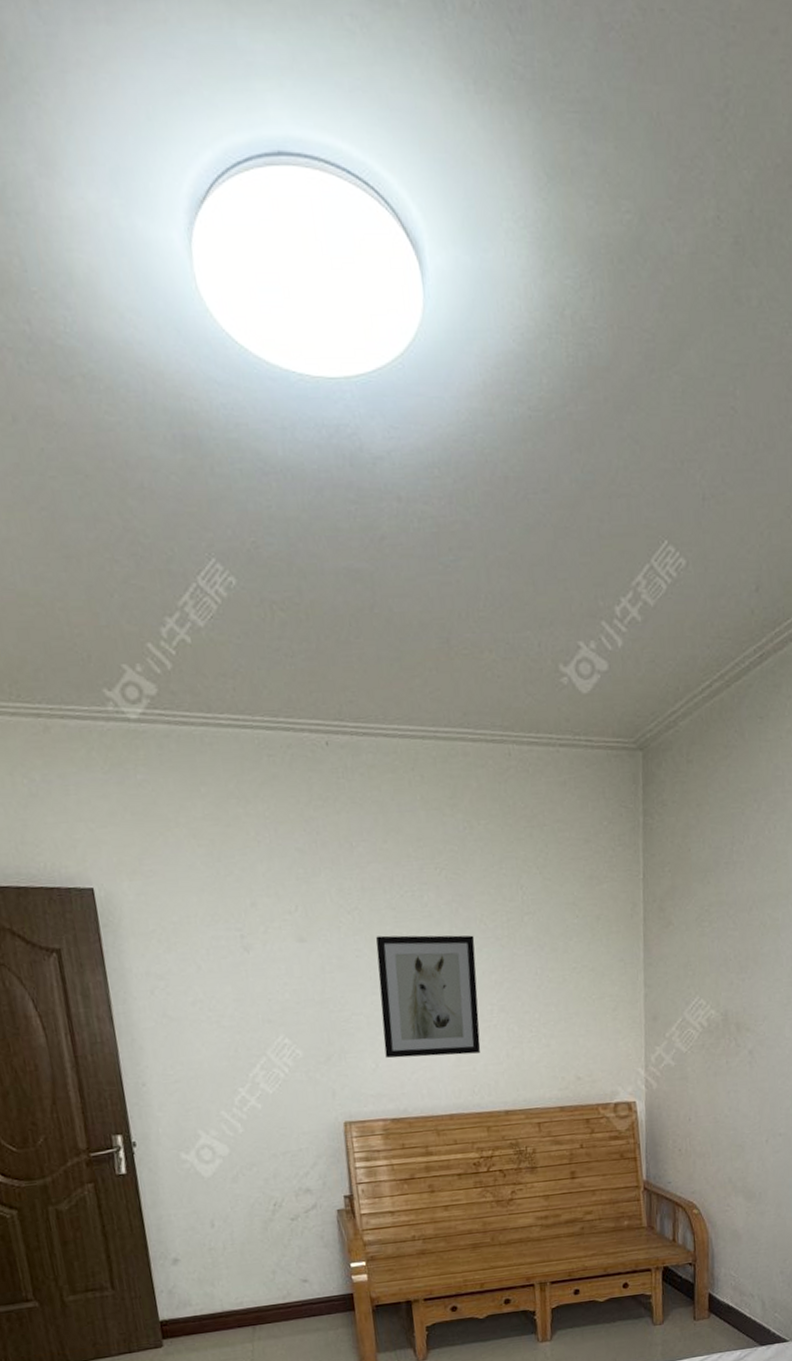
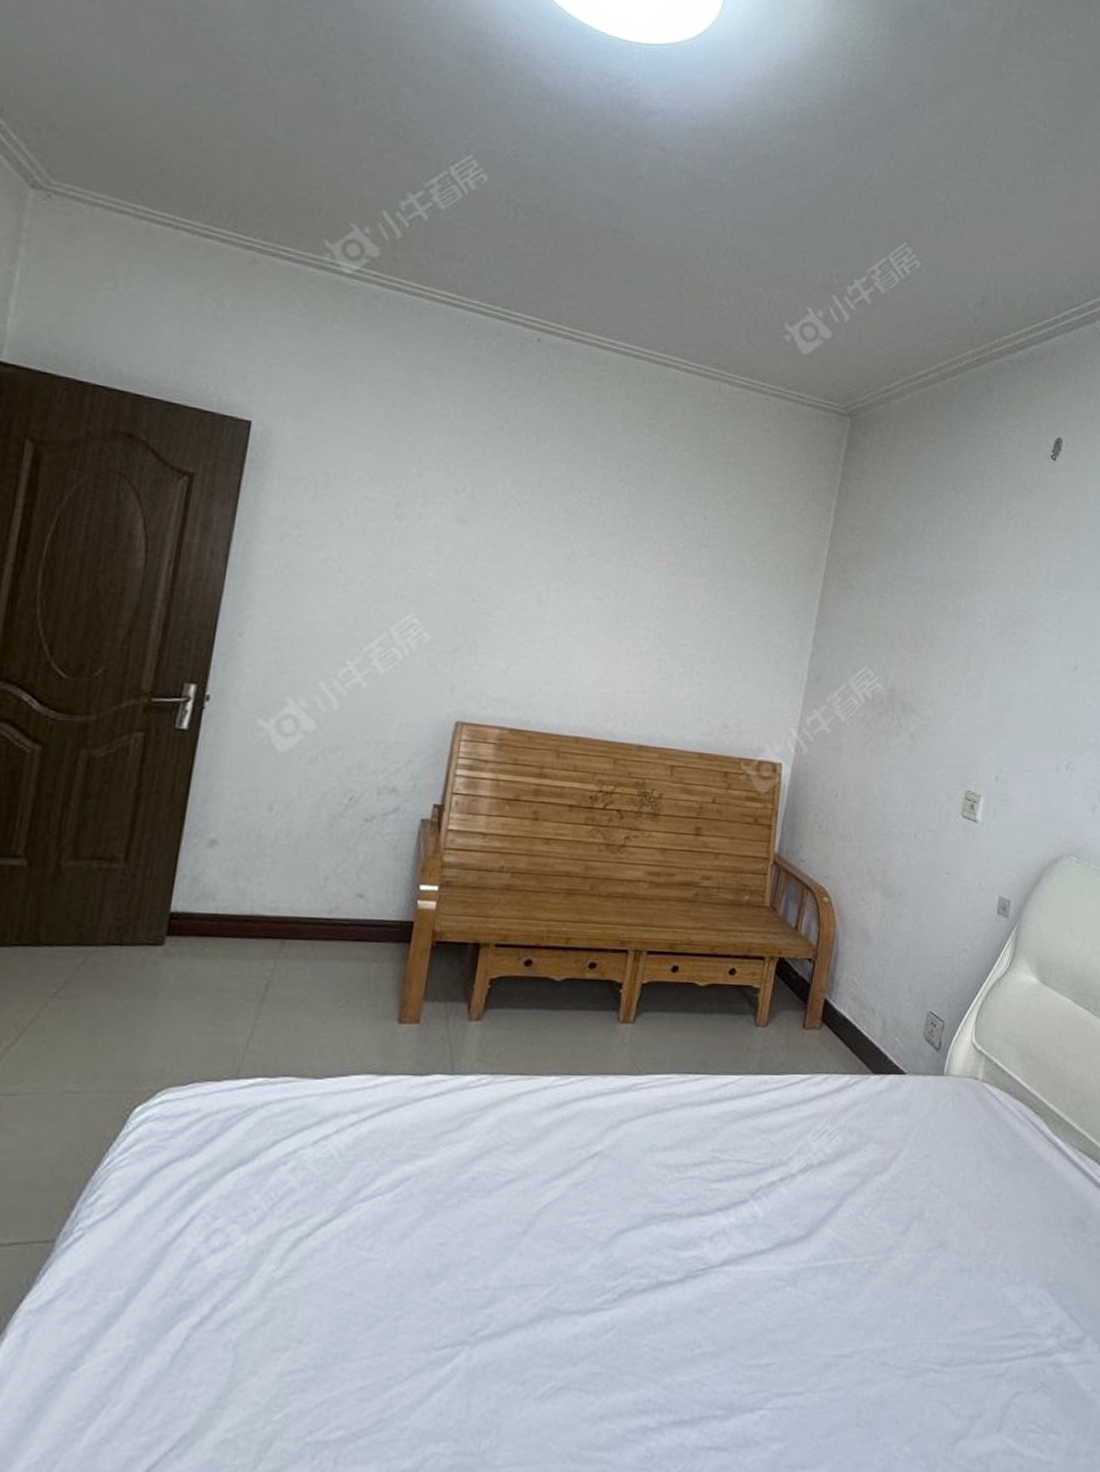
wall art: present [376,935,481,1059] -> none [520,534,645,677]

